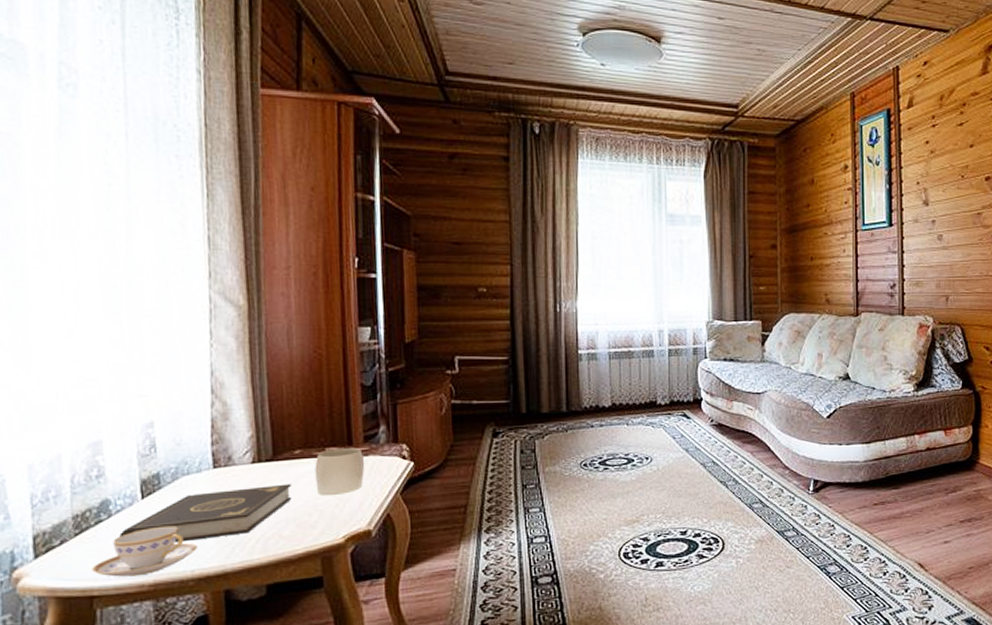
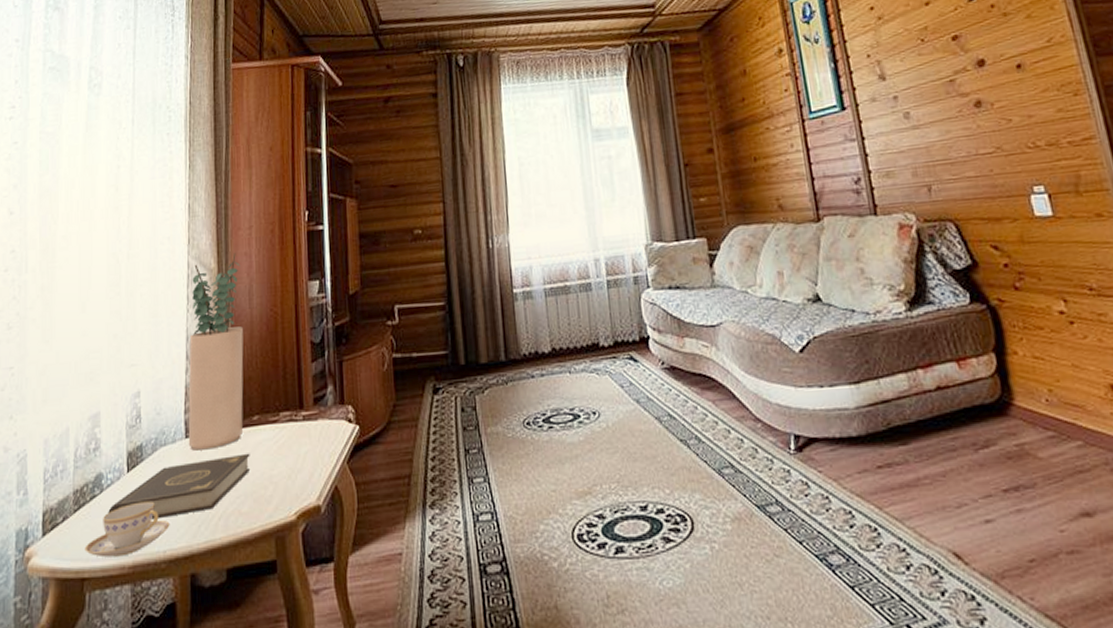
vase: none [214,291,283,480] -> present [188,252,244,451]
mug: present [314,447,365,496] -> none [270,411,315,467]

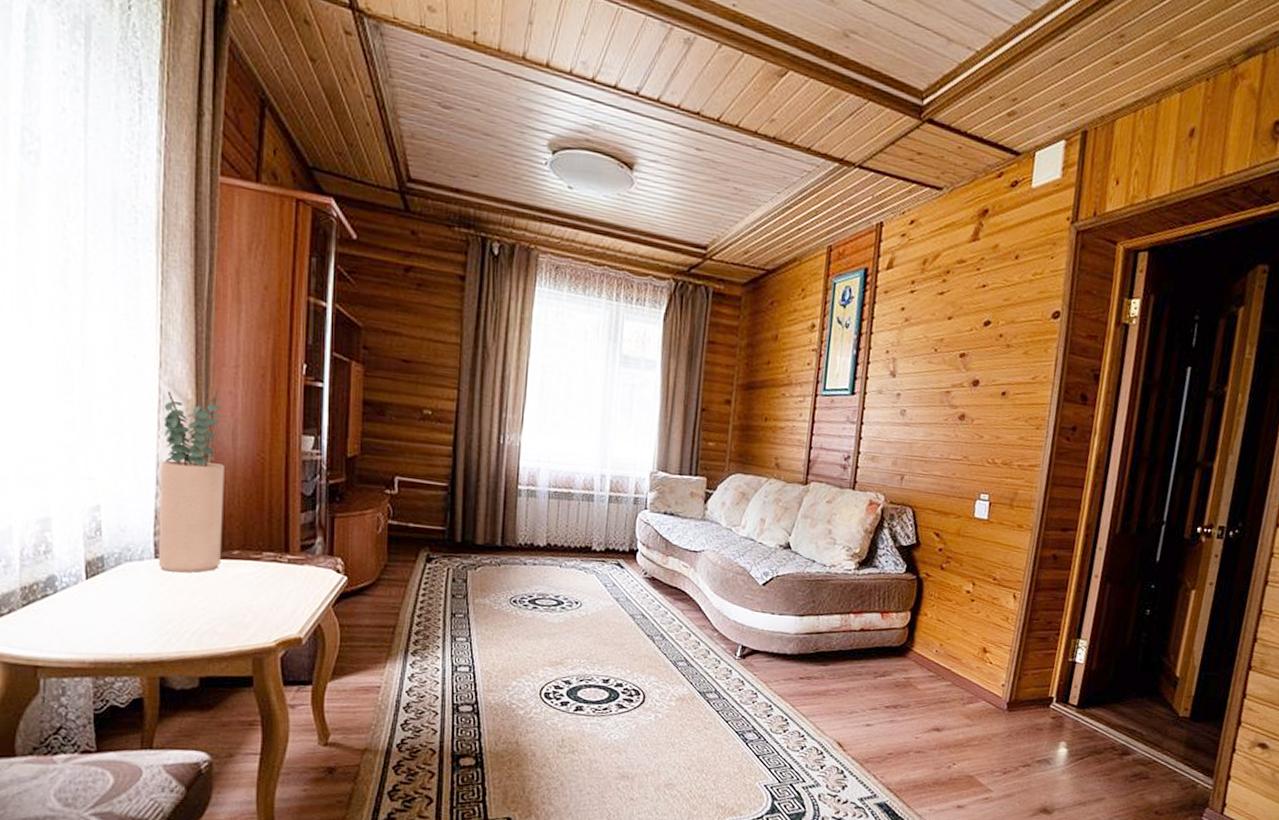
teacup: present [85,501,170,558] -> none [37,607,137,653]
book: present [108,453,251,520] -> none [64,580,228,626]

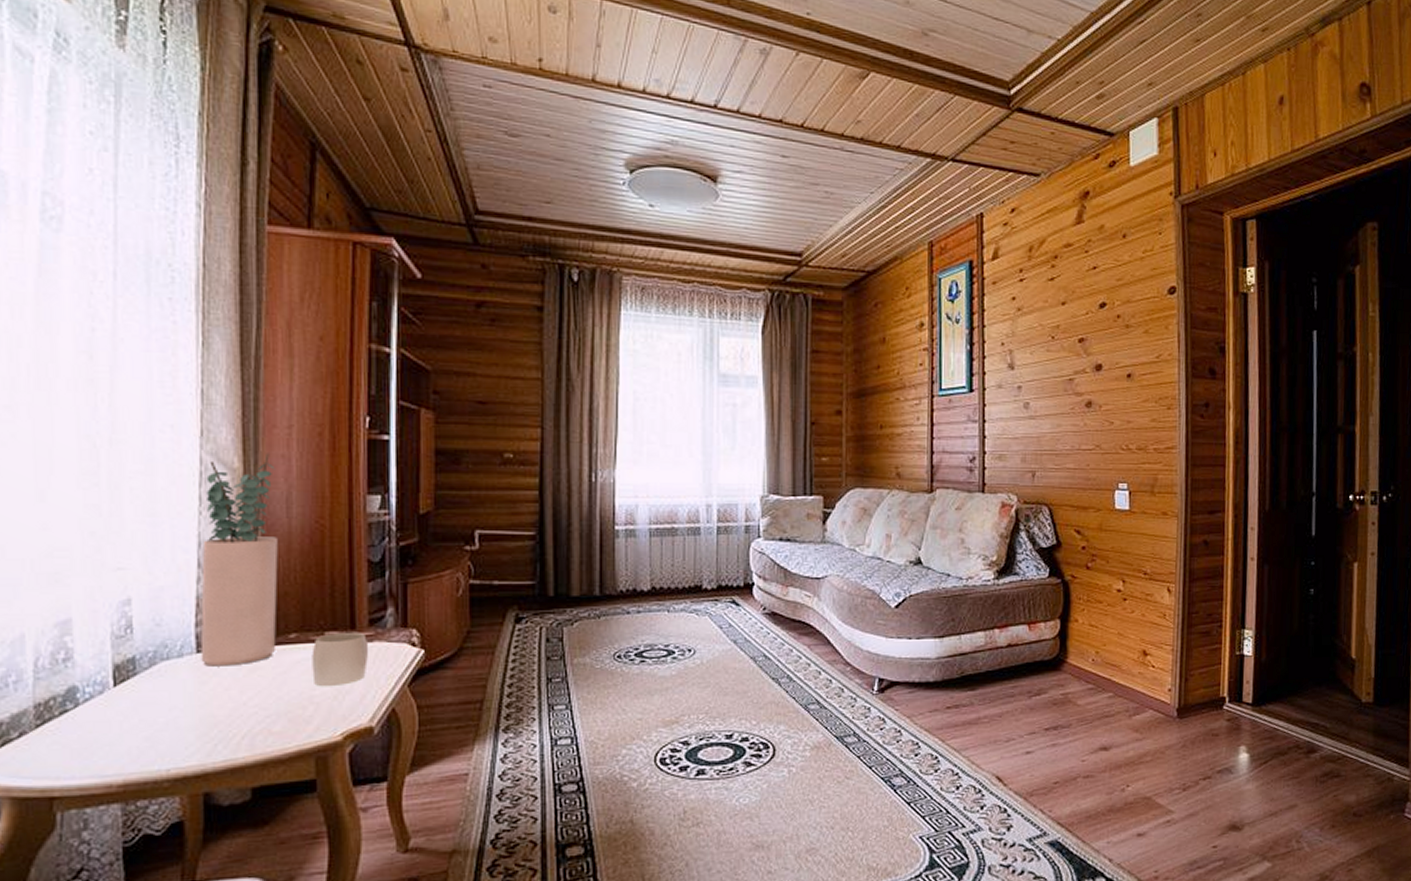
mug: none [251,554,300,600] -> present [312,632,369,687]

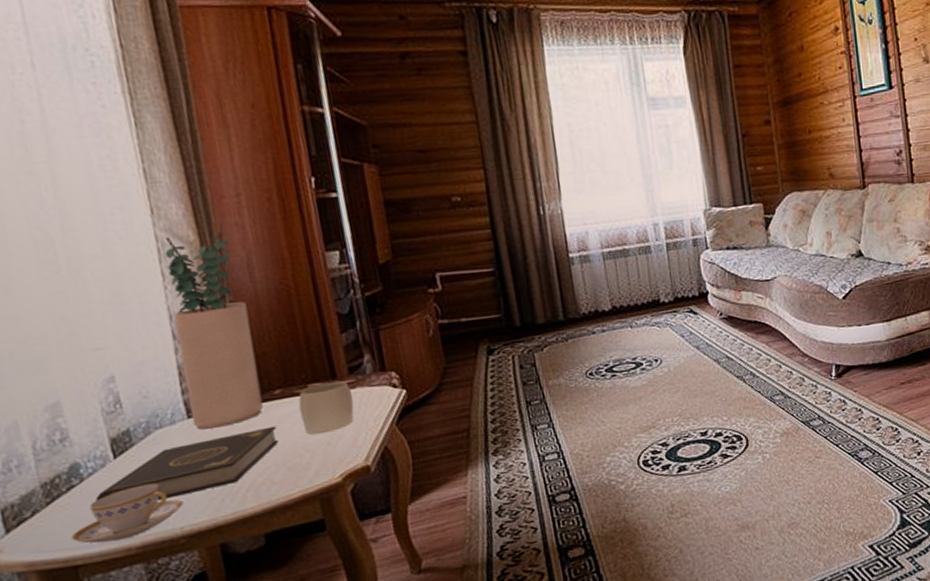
teacup: none [53,717,175,776] -> present [71,483,184,544]
book: none [86,672,285,737] -> present [95,426,279,502]

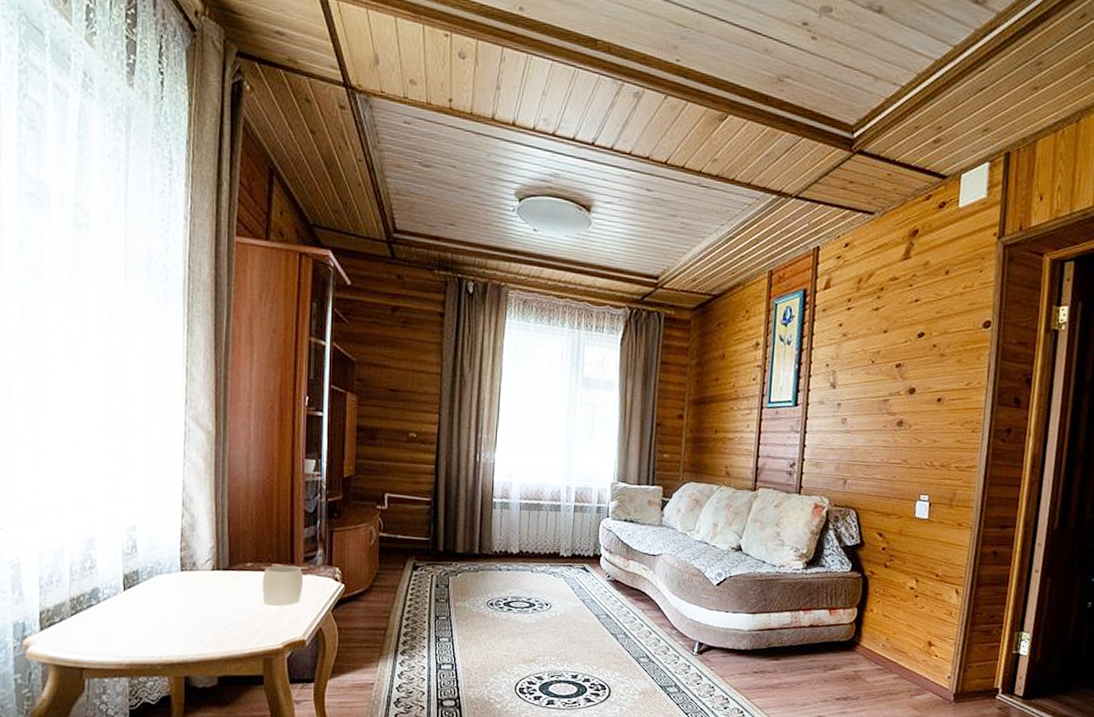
teacup: present [71,483,184,544] -> none [83,615,165,656]
book: present [95,426,279,502] -> none [105,591,243,631]
vase: present [165,223,263,430] -> none [183,420,241,584]

